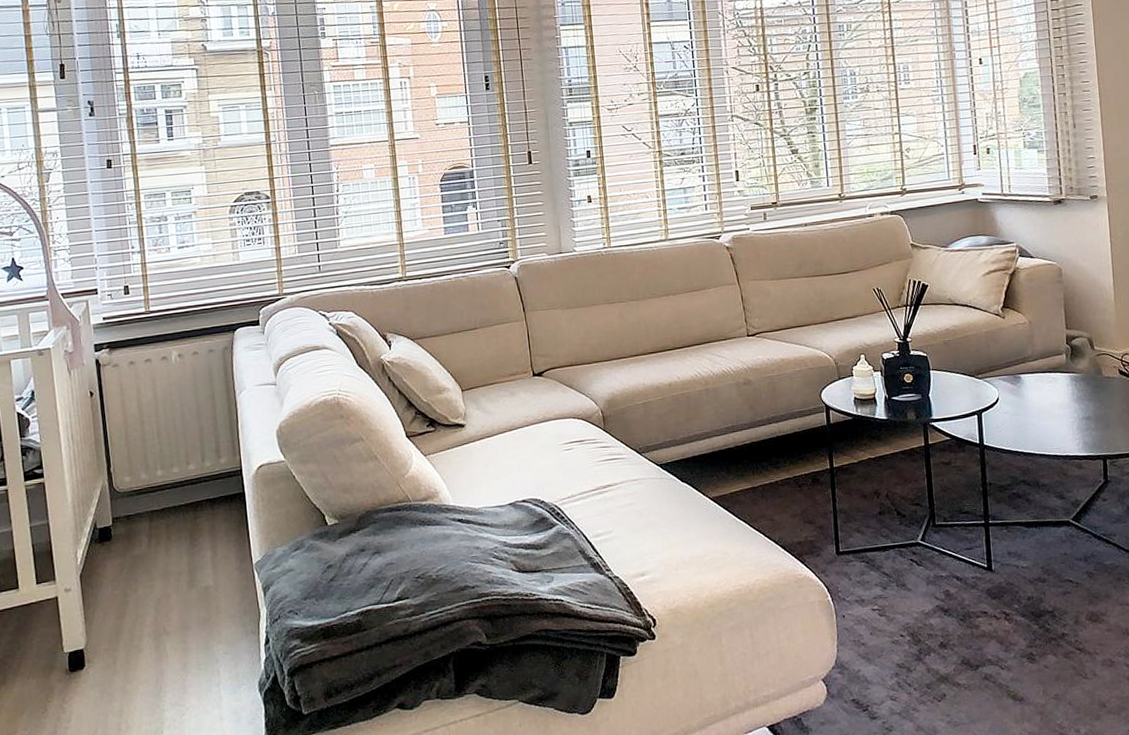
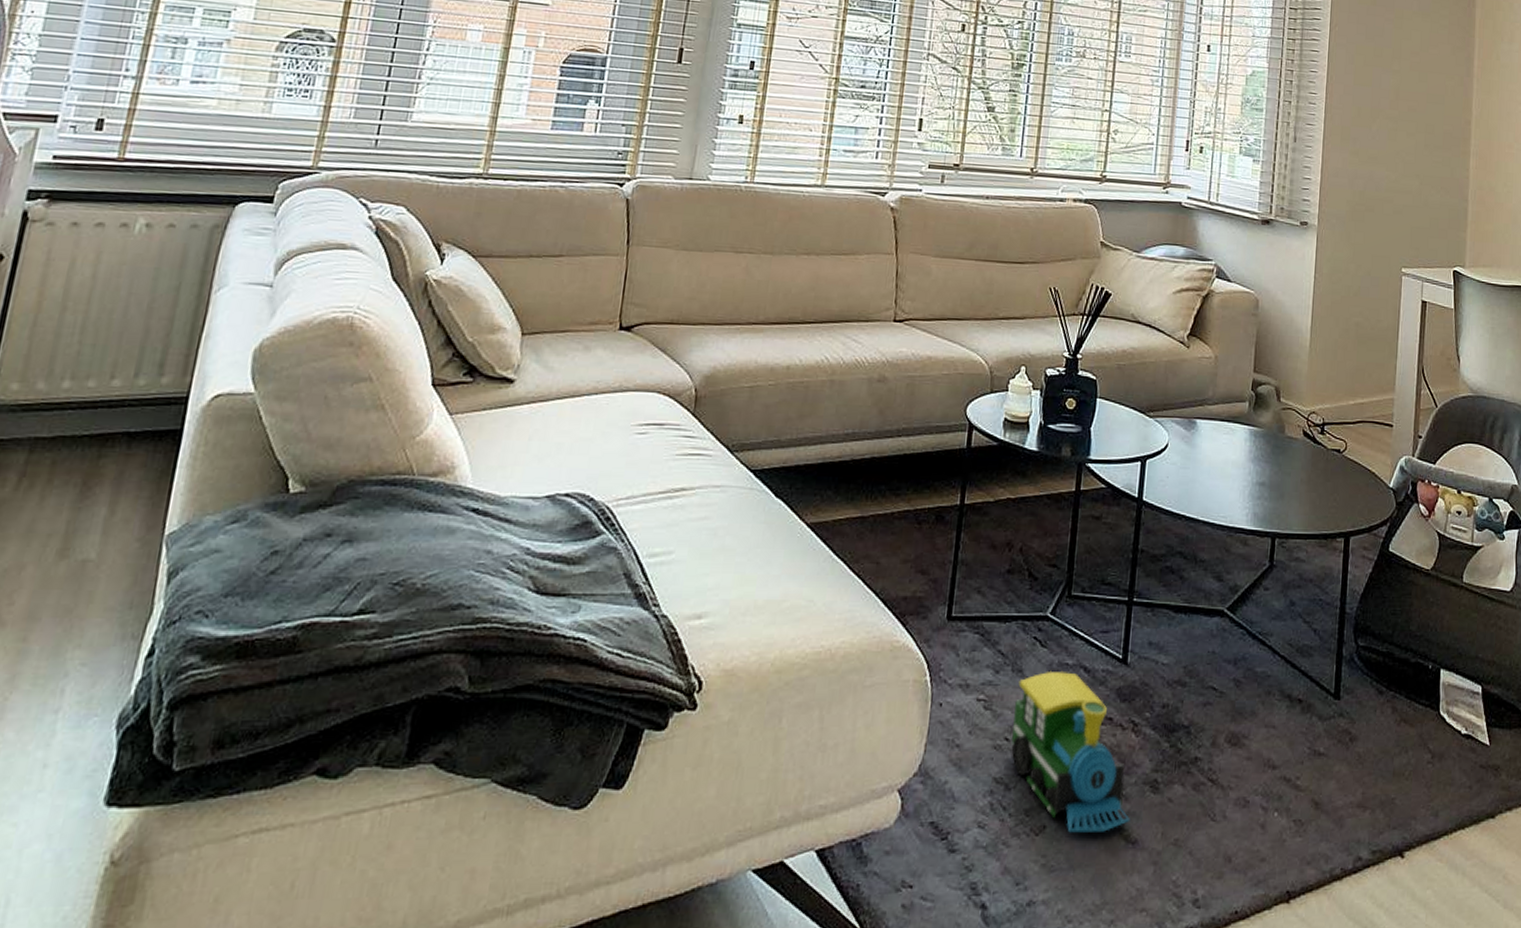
toy train: none [904,582,1015,697] -> present [1012,670,1131,833]

